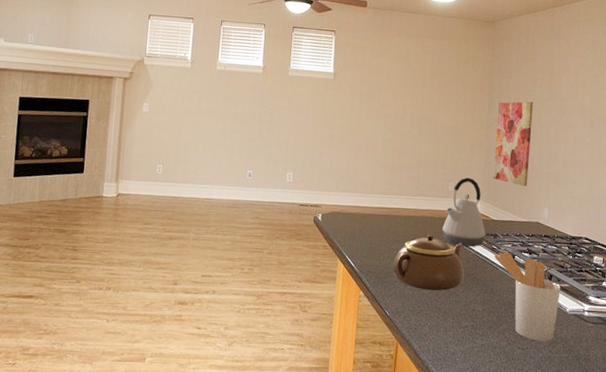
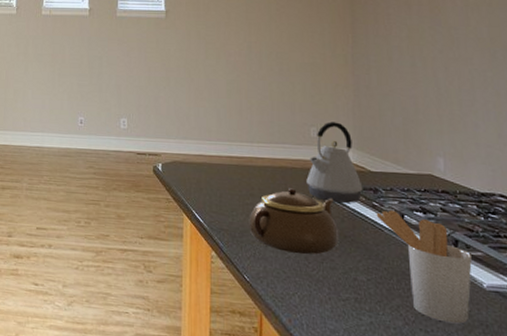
wall art: present [492,101,534,187] -> none [364,31,413,132]

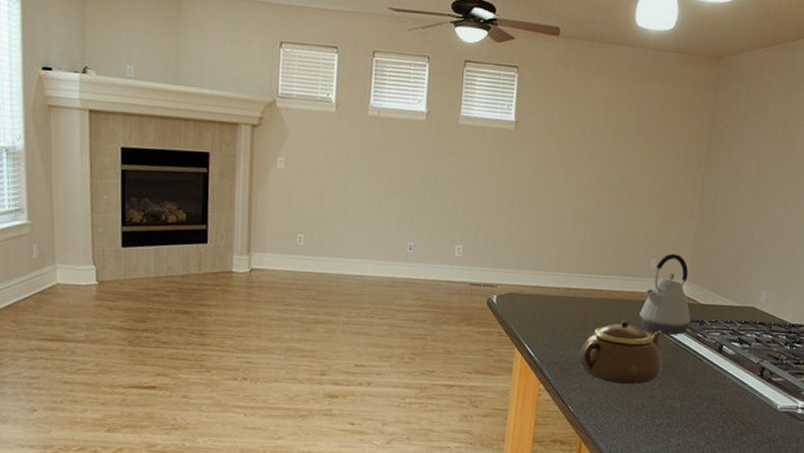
utensil holder: present [376,210,472,324] -> none [698,341,773,441]

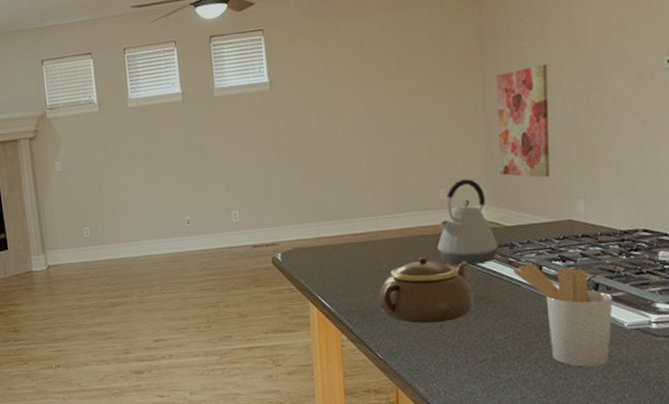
utensil holder: none [698,341,773,441] -> present [512,263,613,367]
wall art: none [703,161,761,266] -> present [496,64,551,178]

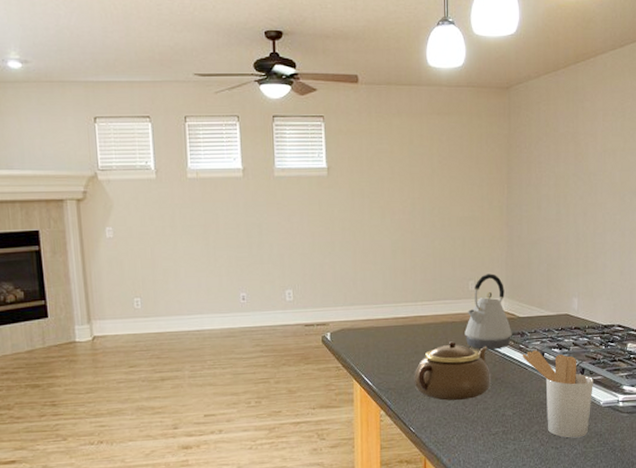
wall art: present [496,64,551,178] -> none [516,180,558,277]

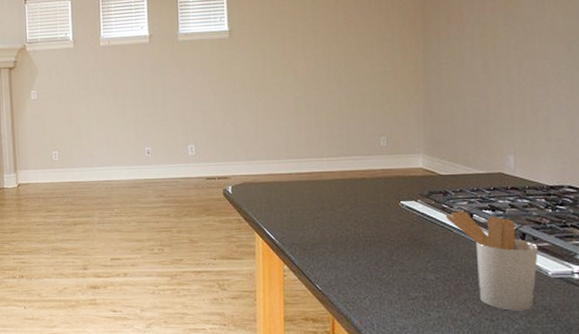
teapot: present [414,341,492,401] -> none [319,198,409,261]
kettle: present [465,273,512,350] -> none [376,129,433,208]

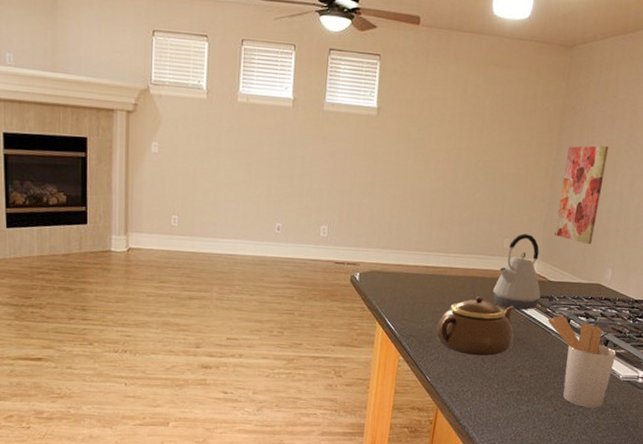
teapot: none [319,198,409,261] -> present [436,296,514,356]
kettle: none [376,129,433,208] -> present [493,233,541,310]
wall art: none [436,30,484,133] -> present [554,145,609,245]

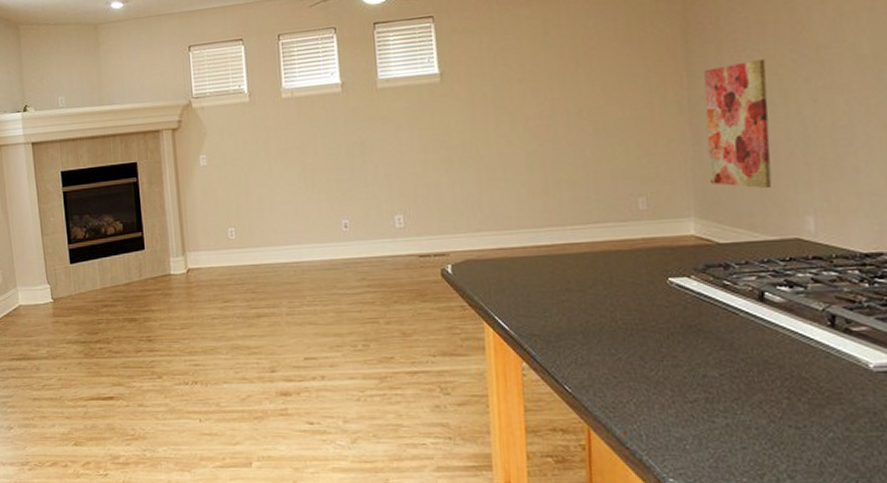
teapot: present [436,296,514,356] -> none [566,275,683,354]
kettle: present [493,233,541,310] -> none [636,187,710,287]
utensil holder: present [547,316,616,408] -> none [728,288,854,415]

